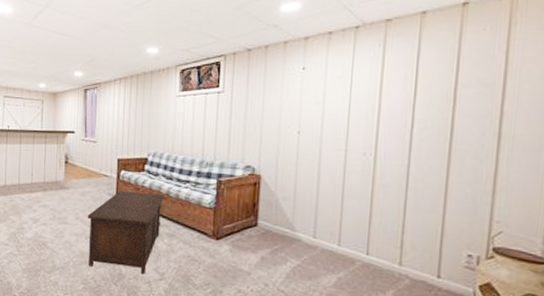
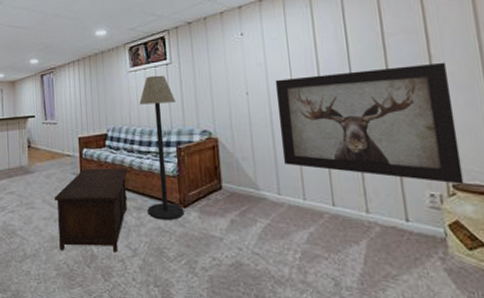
floor lamp: none [179,103,223,250] -> present [139,75,184,220]
wall art: none [324,121,517,249] -> present [275,62,464,184]

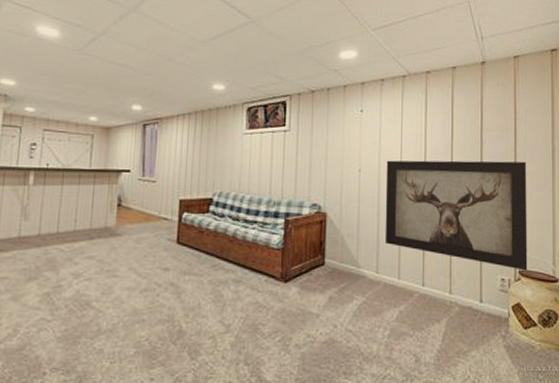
cabinet: present [54,168,128,253] -> none [142,235,230,329]
floor lamp: present [139,75,184,220] -> none [246,141,289,295]

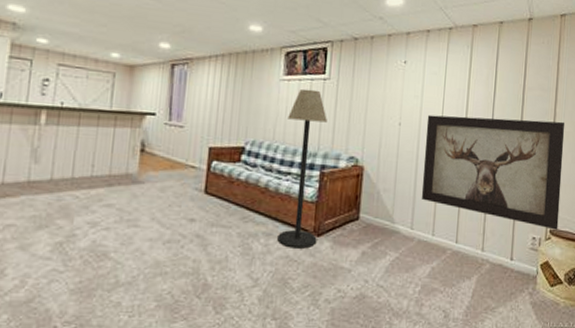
floor lamp: none [246,141,289,295] -> present [277,88,327,249]

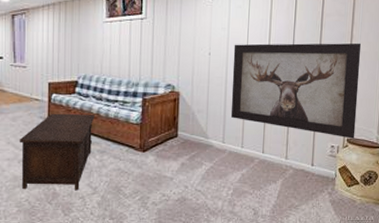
cabinet: none [165,184,262,282] -> present [19,113,95,191]
floor lamp: present [277,88,327,249] -> none [110,28,146,162]

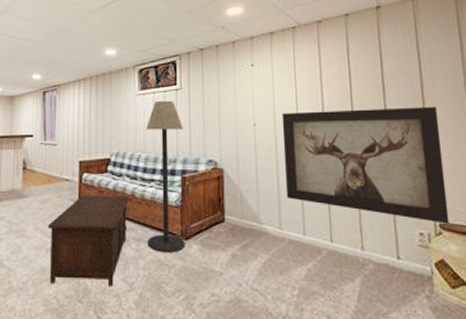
floor lamp: none [110,28,146,162] -> present [146,100,185,253]

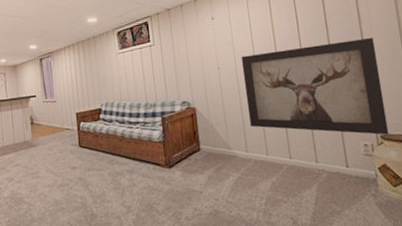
cabinet: present [47,195,129,287] -> none [56,137,121,213]
floor lamp: present [146,100,185,253] -> none [128,55,170,180]

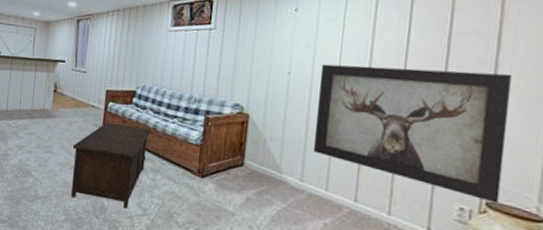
cabinet: none [56,137,121,213] -> present [71,122,151,209]

